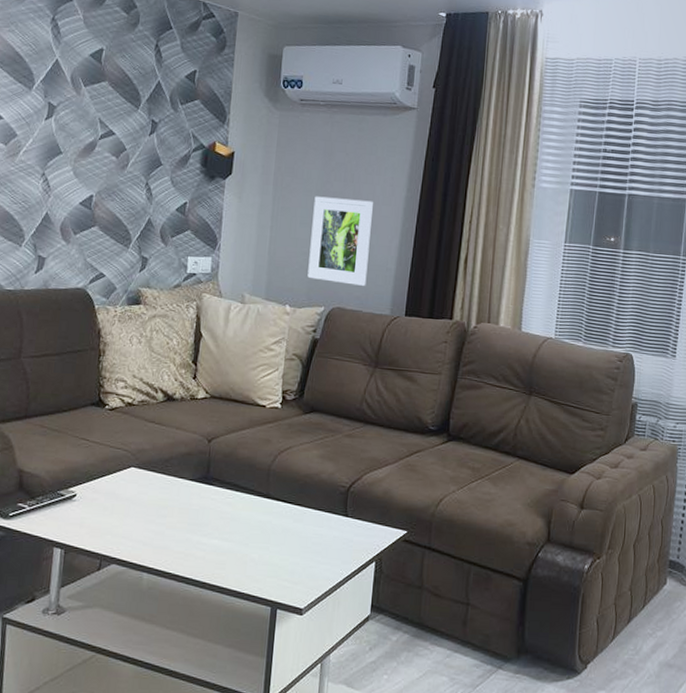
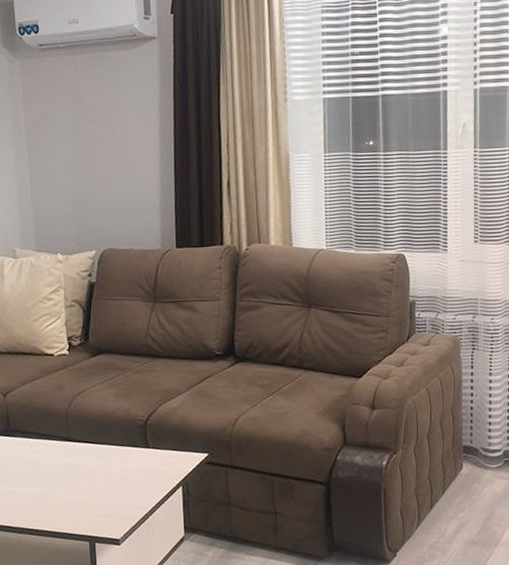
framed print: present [307,196,373,286] -> none [69,138,133,225]

